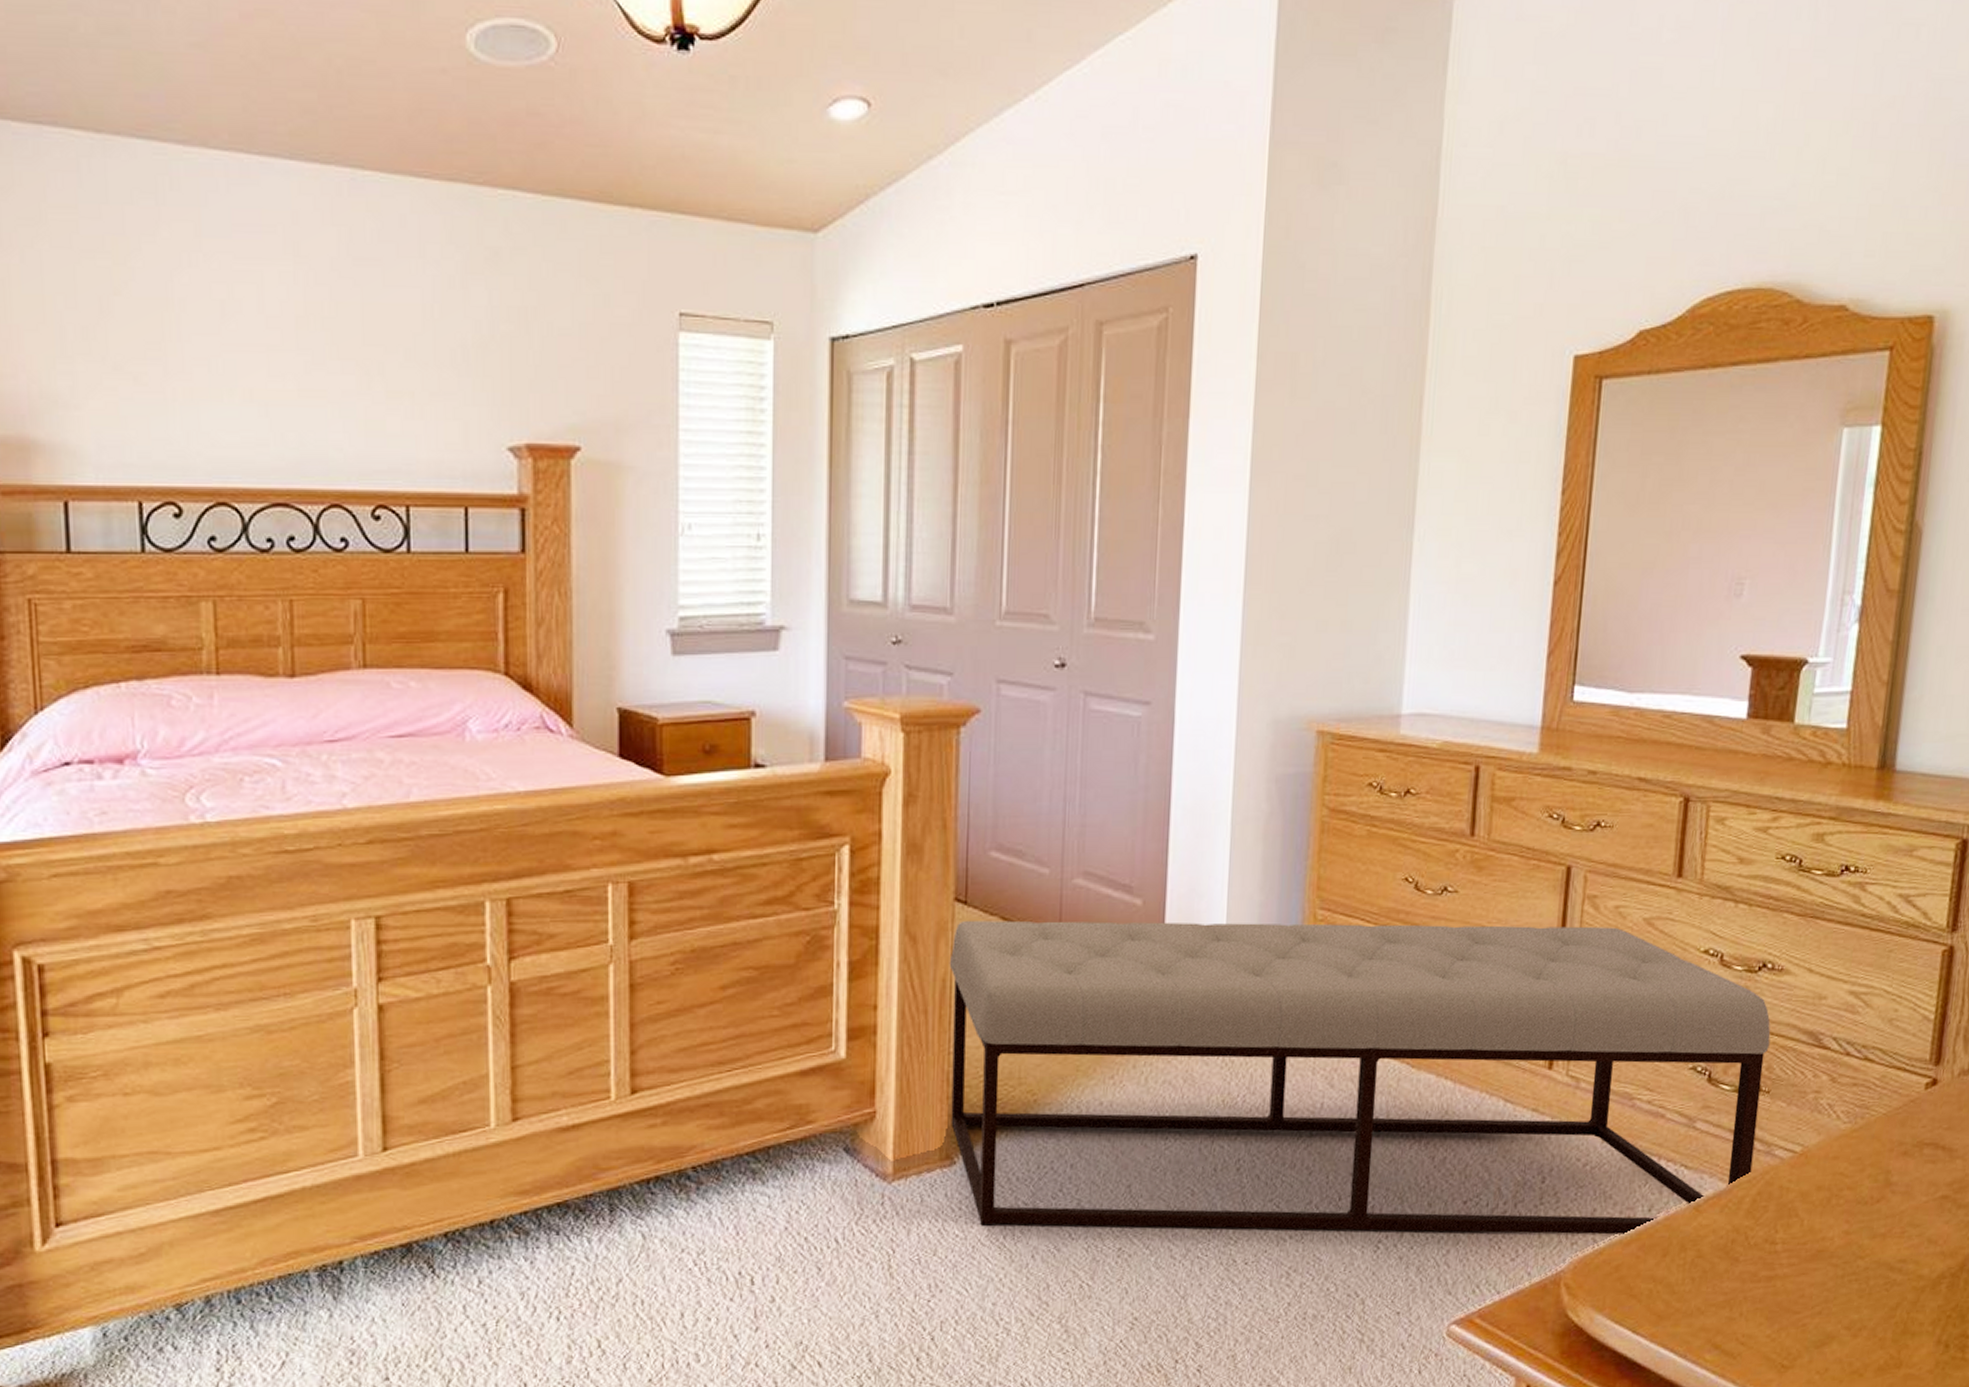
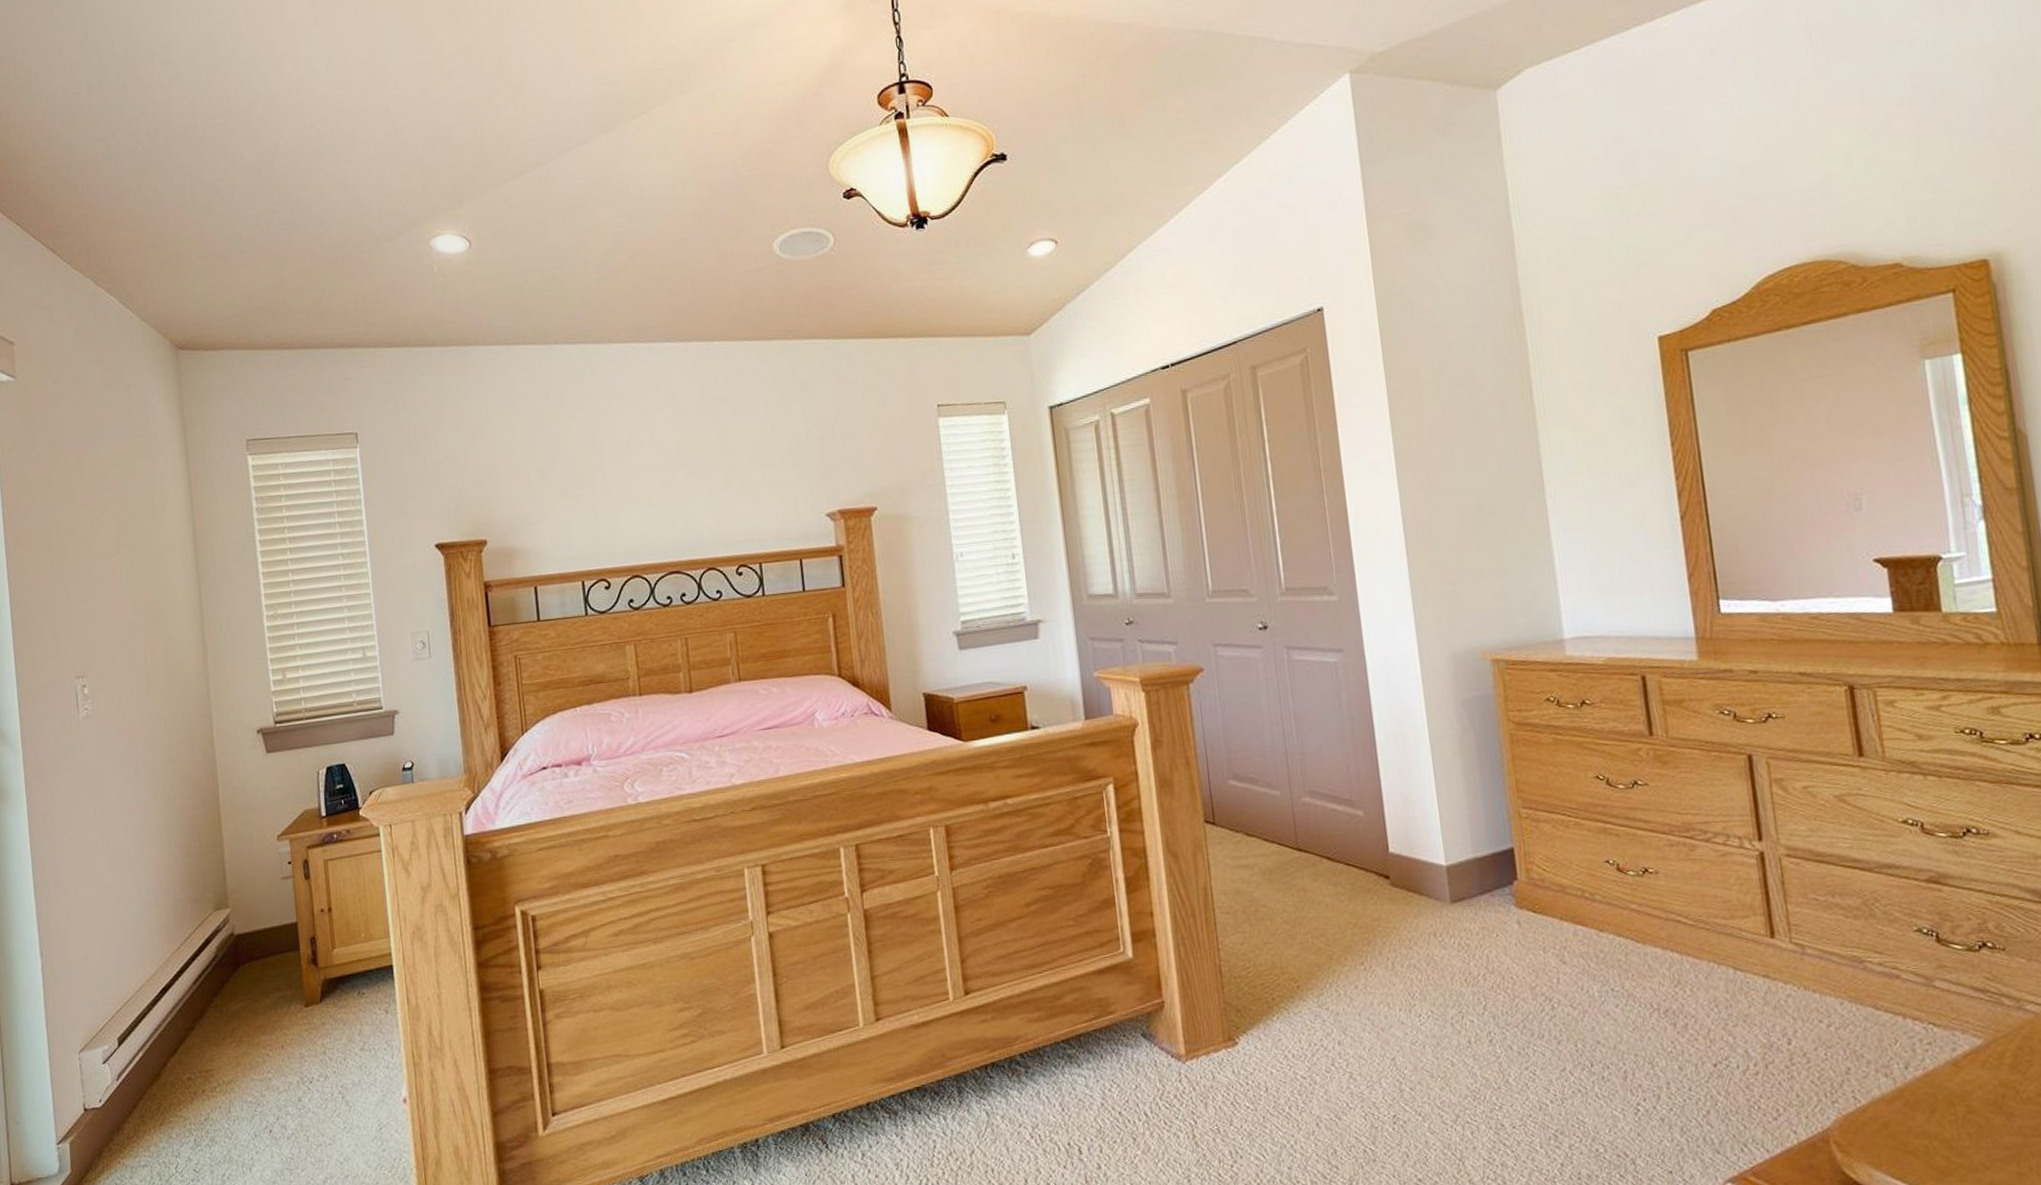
bench: present [949,920,1771,1235] -> none [1207,805,2006,1099]

